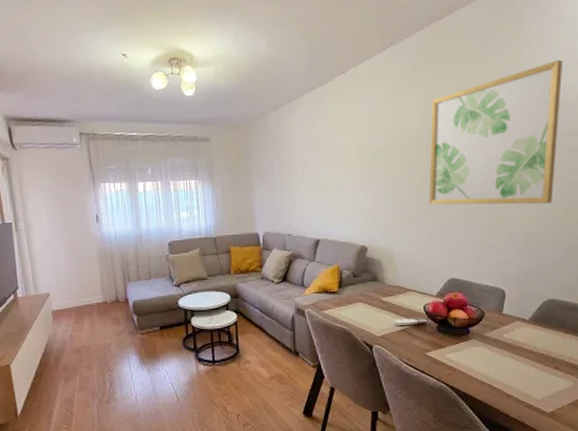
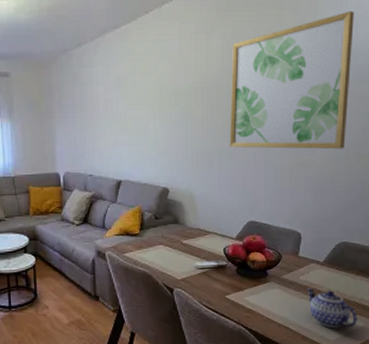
teapot: none [510,345,566,387] -> present [306,287,357,328]

